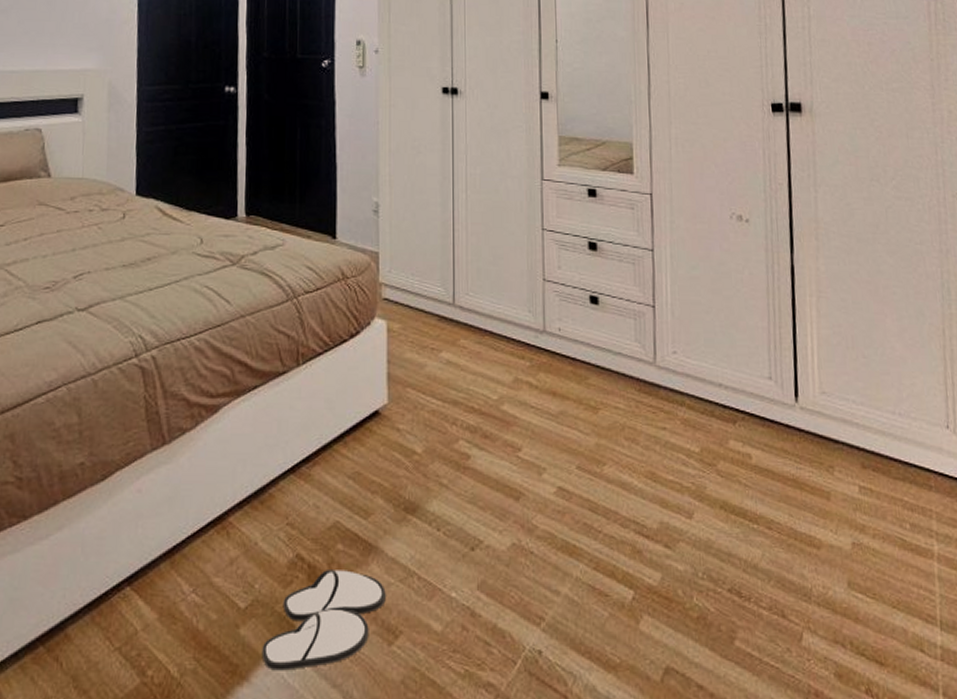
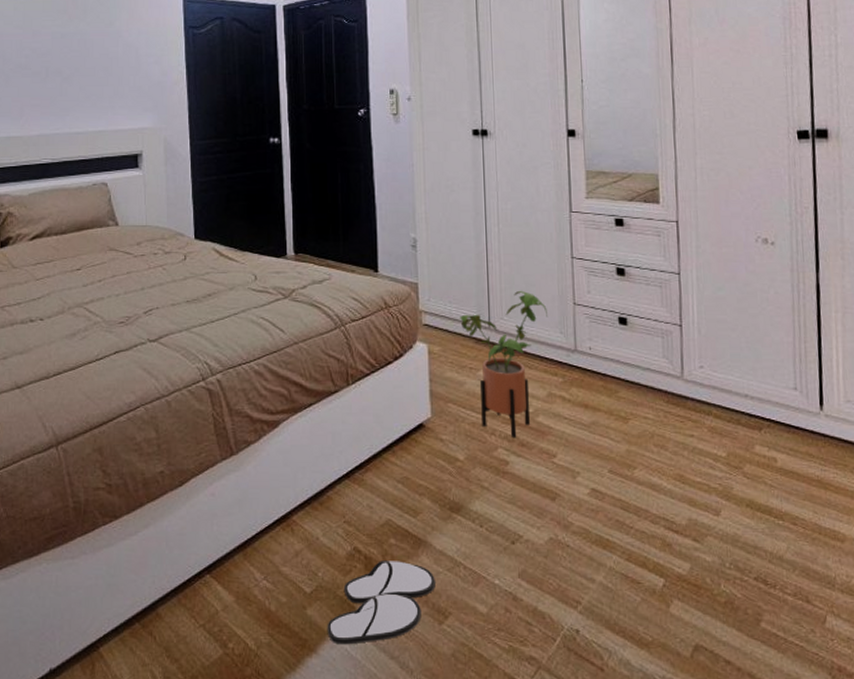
house plant: none [423,263,515,429] -> present [460,290,547,439]

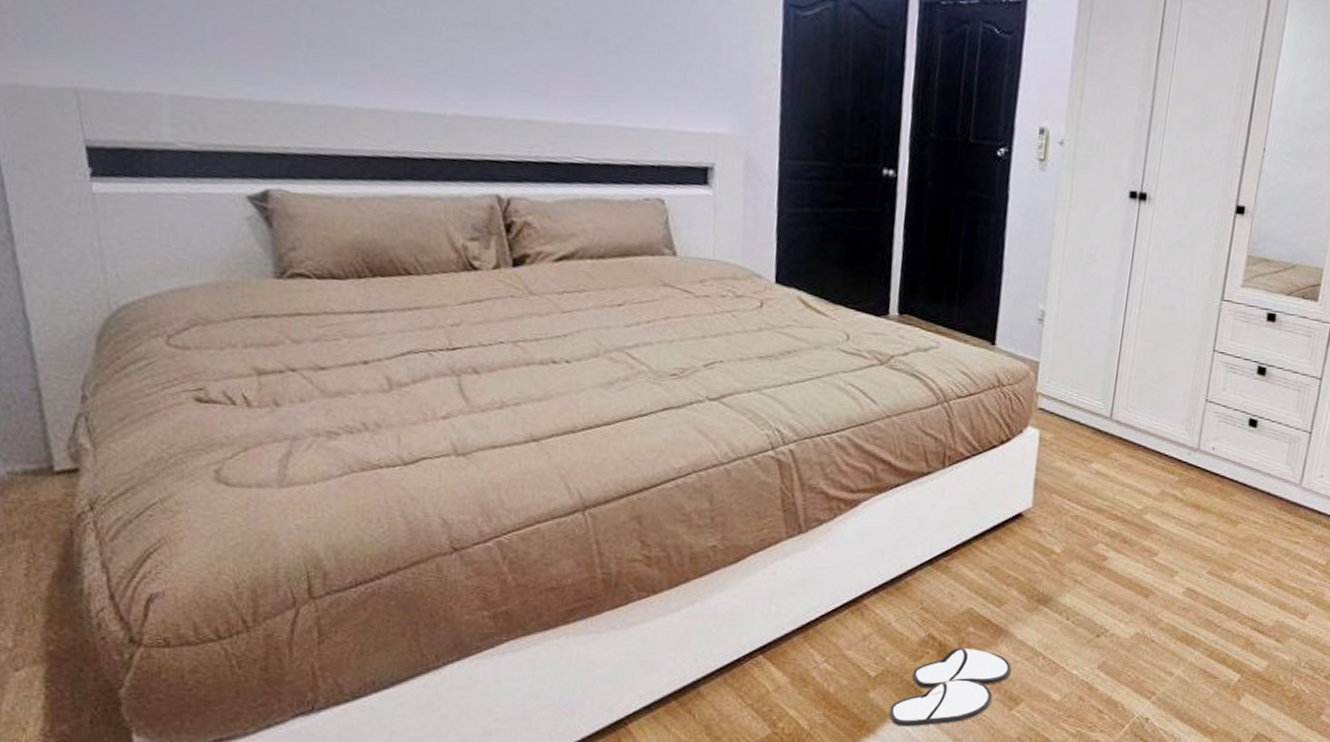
house plant: present [460,290,547,439] -> none [1080,380,1177,535]

